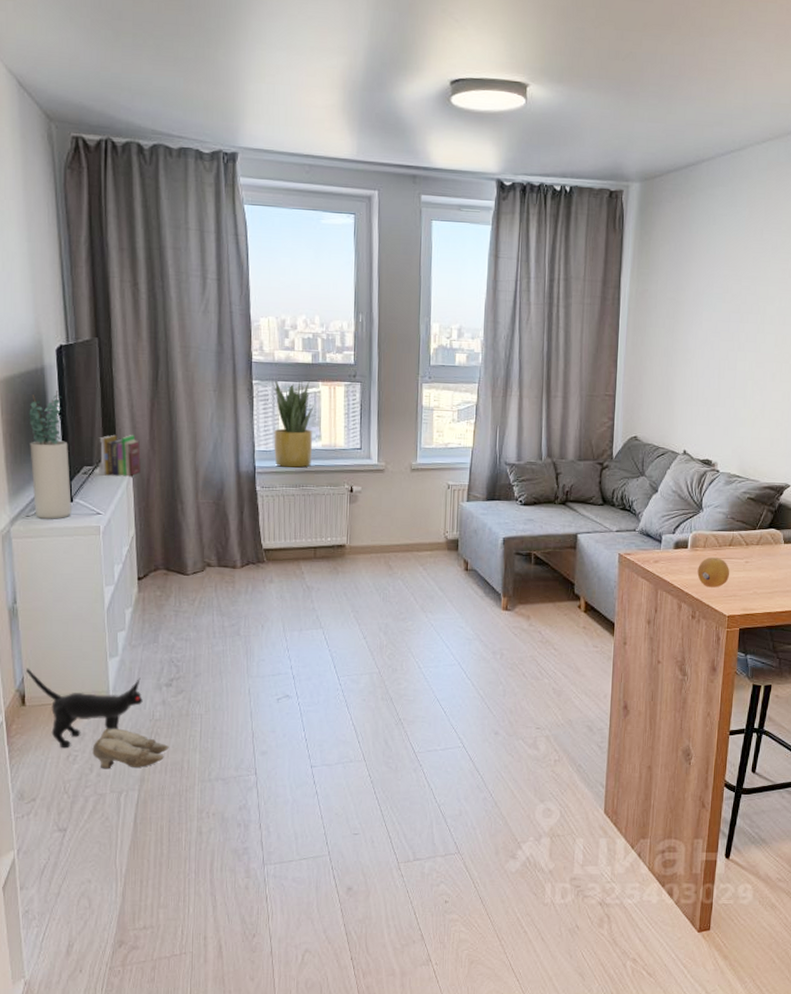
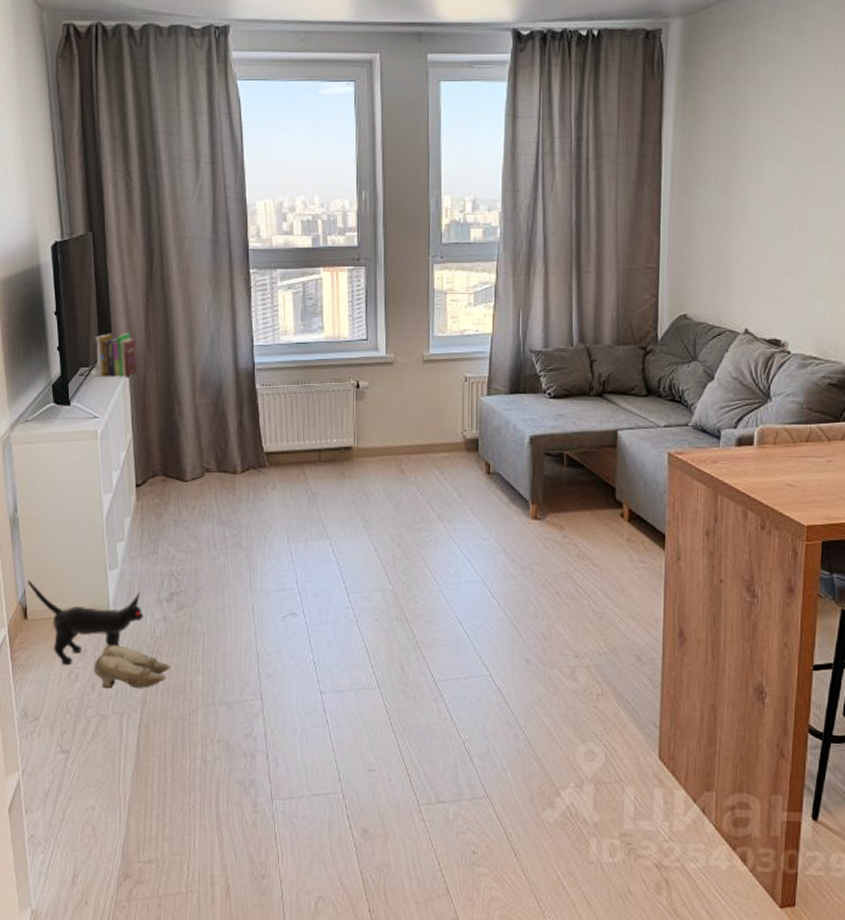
vase: present [29,390,72,519] -> none [26,289,69,424]
planter: present [271,380,314,468] -> none [270,266,315,363]
fruit: present [697,557,730,588] -> none [766,456,808,492]

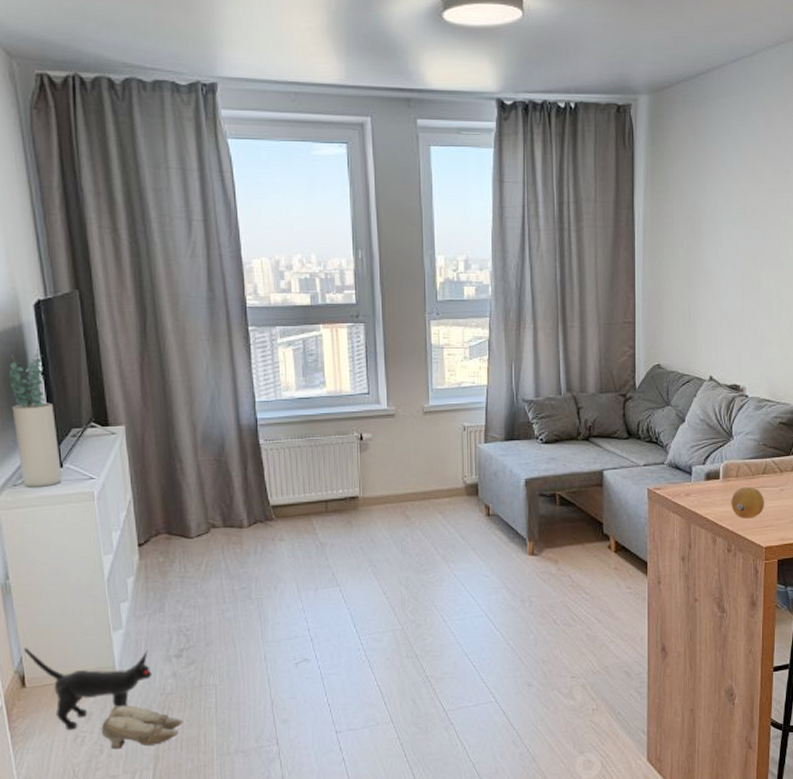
vase: none [26,289,69,424] -> present [8,349,62,487]
books: present [95,333,137,377] -> none [87,392,134,437]
fruit: none [766,456,808,492] -> present [731,487,765,519]

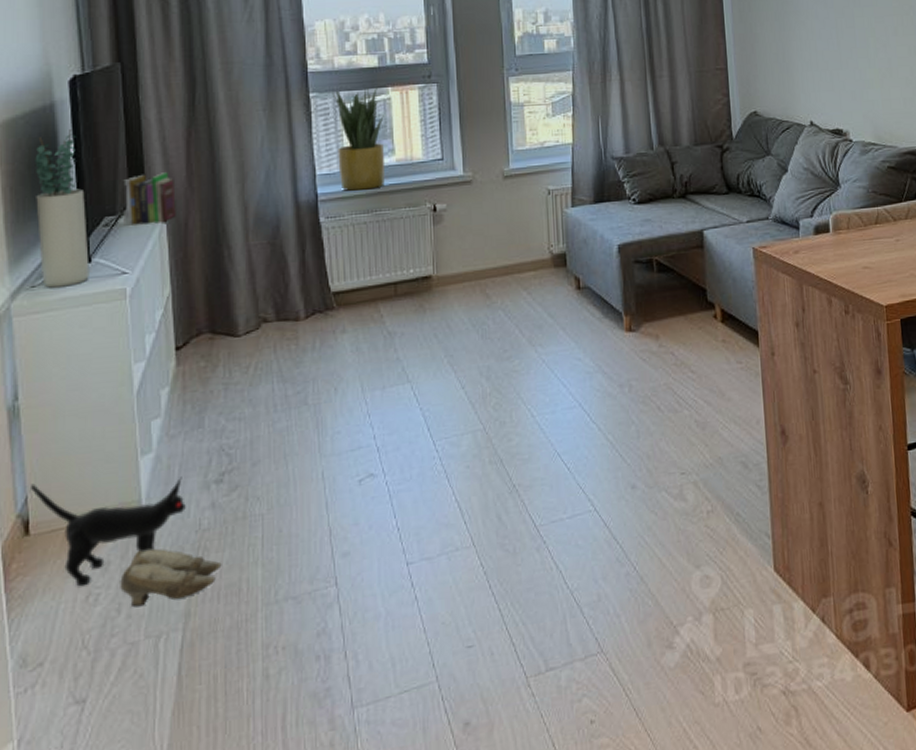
books: none [87,392,134,437] -> present [123,172,176,226]
planter: none [269,324,317,417] -> present [332,87,386,191]
fruit: present [731,487,765,519] -> none [844,239,881,275]

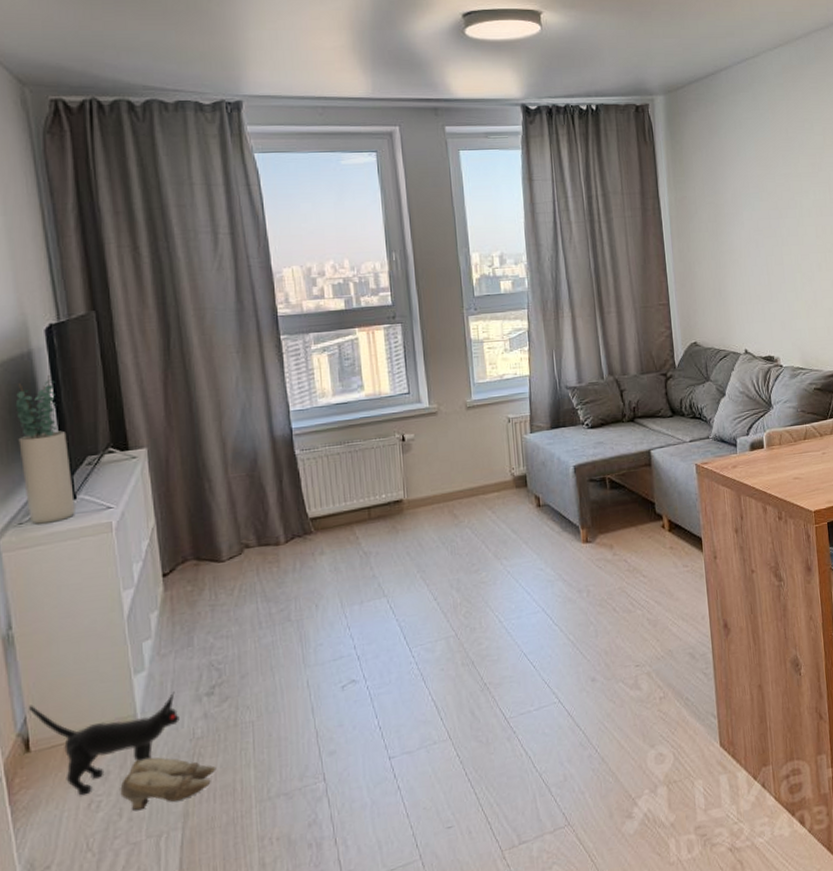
books: present [123,172,176,226] -> none [104,413,157,464]
planter: present [332,87,386,191] -> none [302,328,356,425]

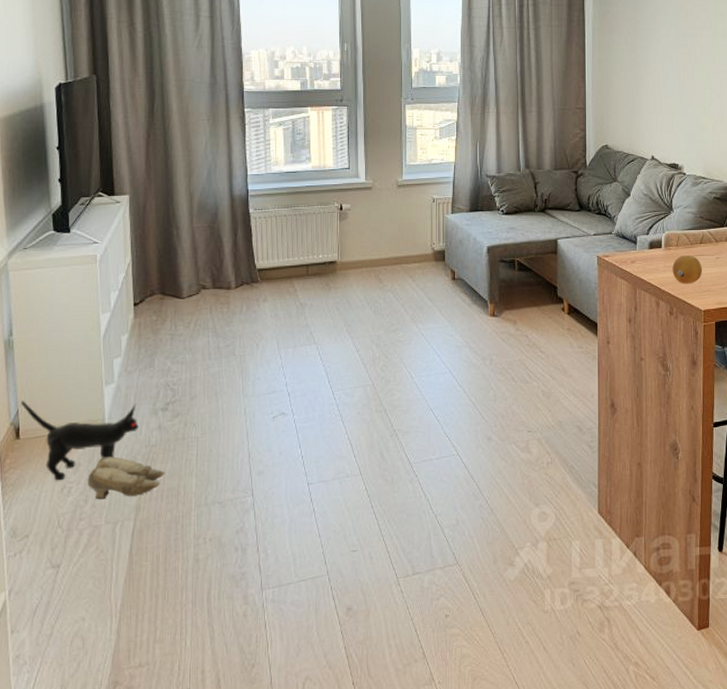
vase: present [15,375,75,525] -> none [28,126,69,250]
fruit: none [777,453,810,485] -> present [672,255,703,284]

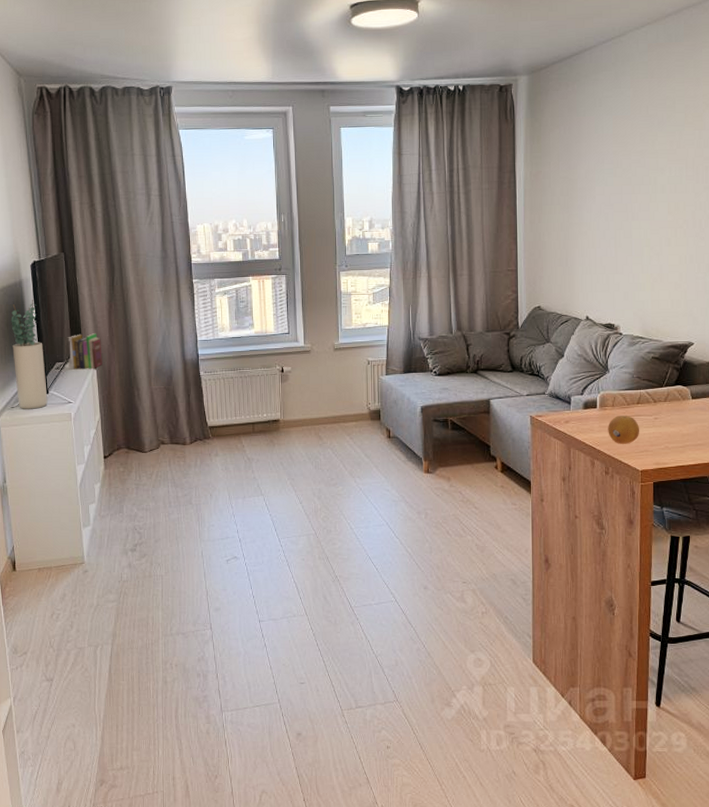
cat: present [20,400,139,480] -> none [15,538,112,607]
vase: none [28,126,69,250] -> present [11,300,48,409]
slippers: present [87,456,165,500] -> none [72,589,136,626]
books: none [96,165,137,206] -> present [68,333,103,370]

